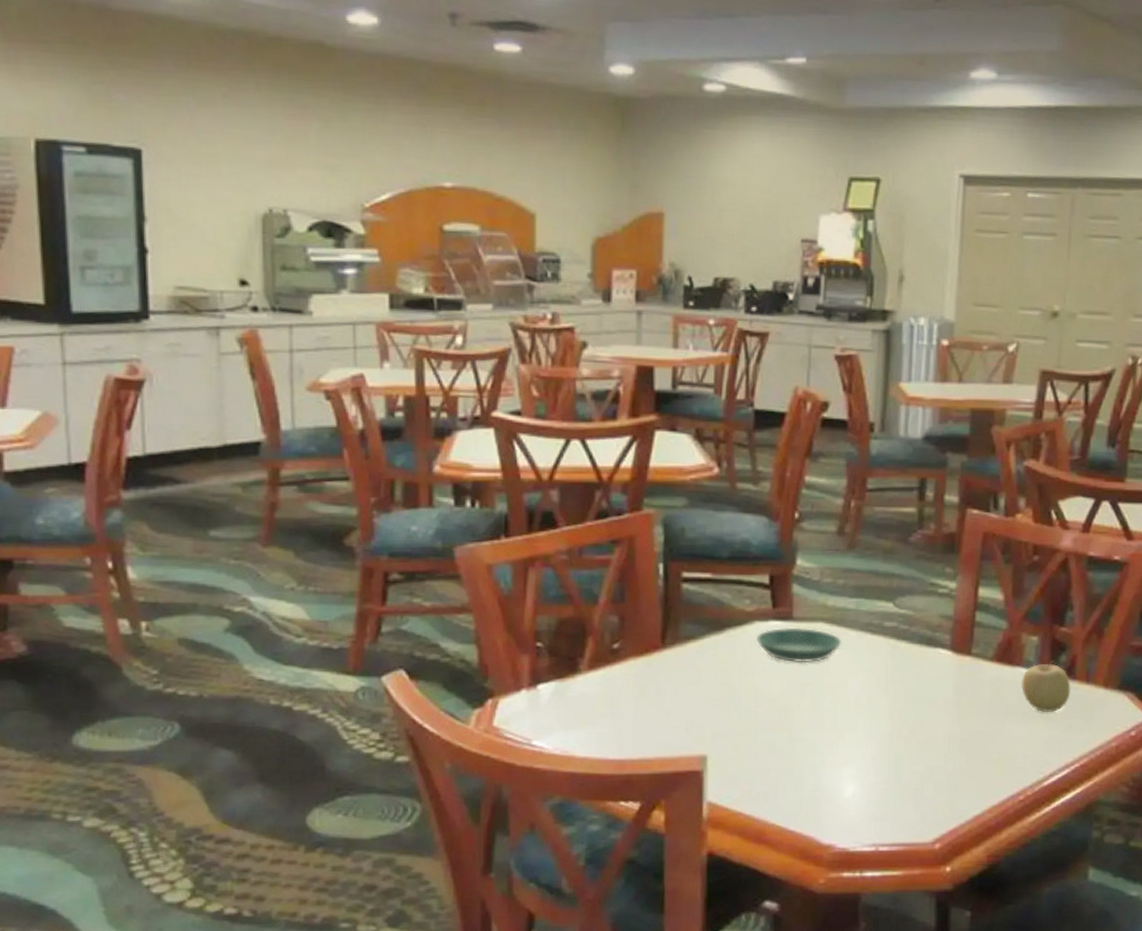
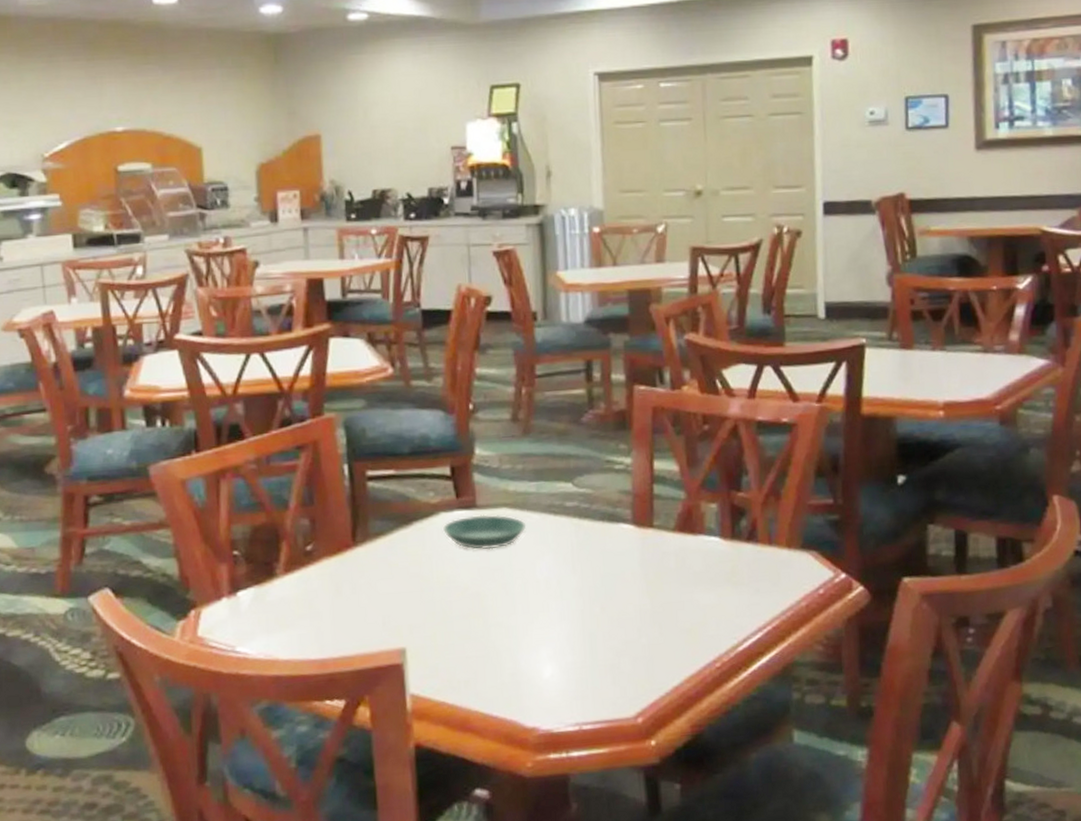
fruit: present [1020,659,1071,712] -> none [704,525,755,578]

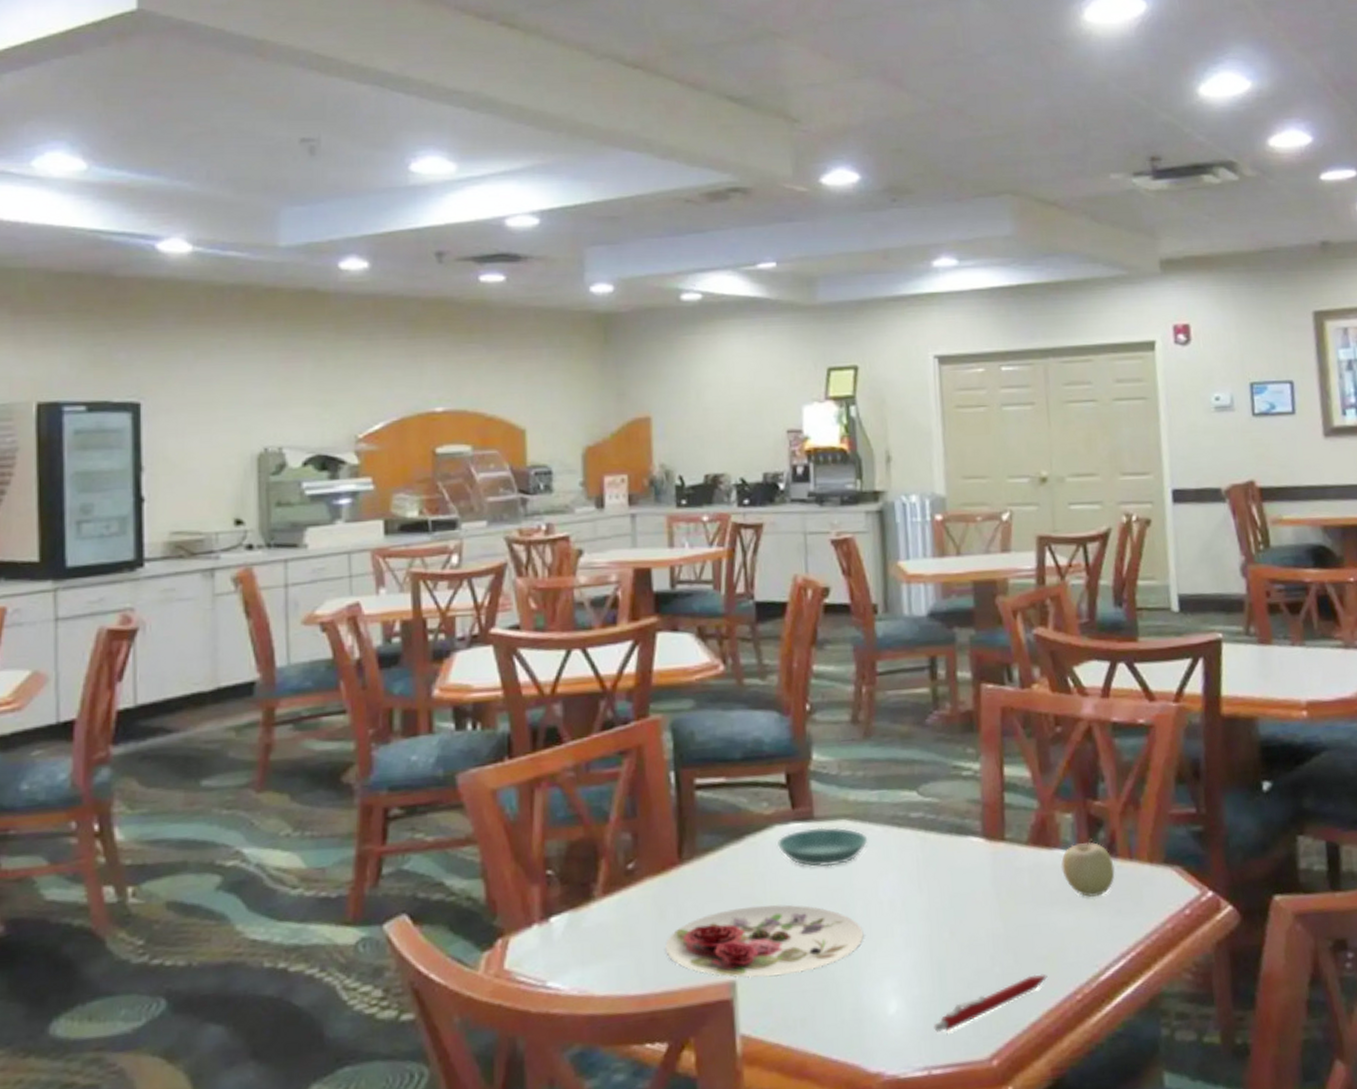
plate: none [342,582,522,646] -> present [665,904,864,978]
pen: none [585,644,690,694] -> present [933,973,1048,1032]
fruit: none [704,525,755,578] -> present [1060,837,1115,897]

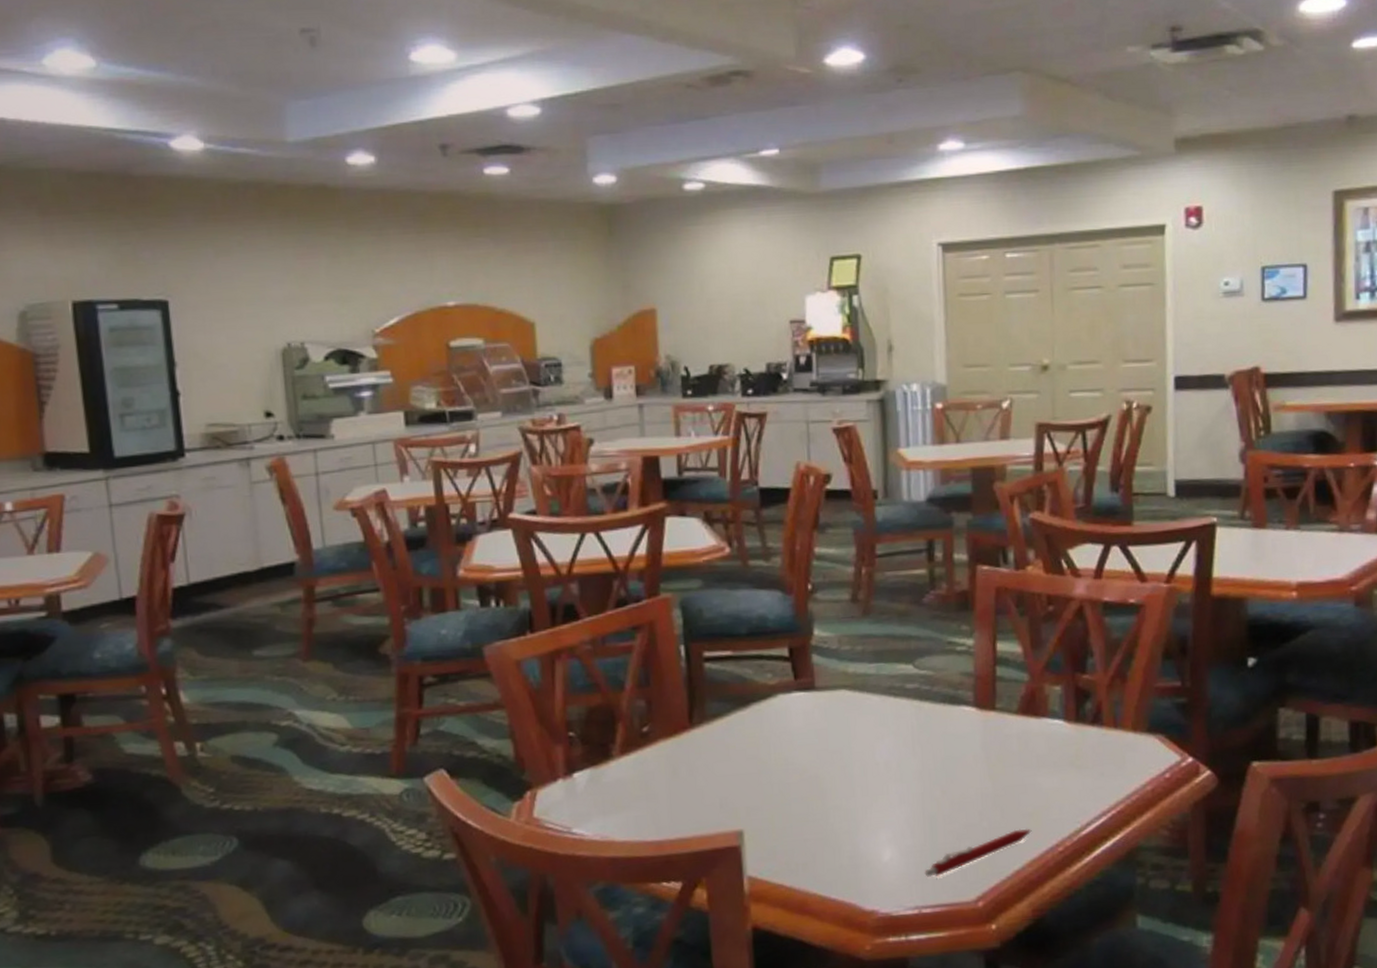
plate: present [665,904,864,978] -> none [678,765,861,828]
saucer: present [777,827,868,867] -> none [780,696,866,732]
fruit: present [1060,837,1115,897] -> none [1048,707,1100,761]

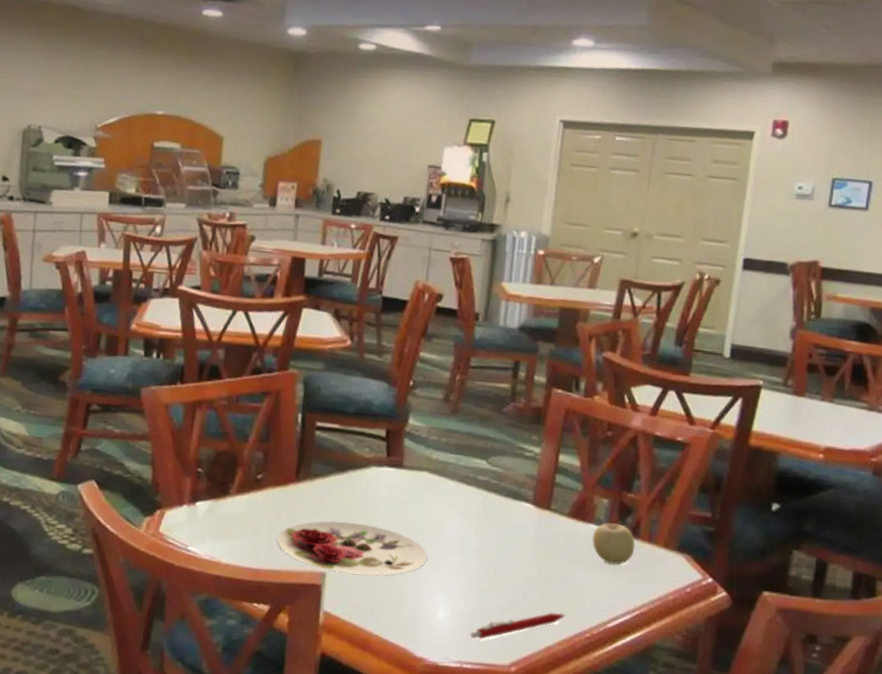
plate: none [678,765,861,828] -> present [277,521,428,576]
fruit: none [1048,707,1100,761] -> present [591,520,635,565]

